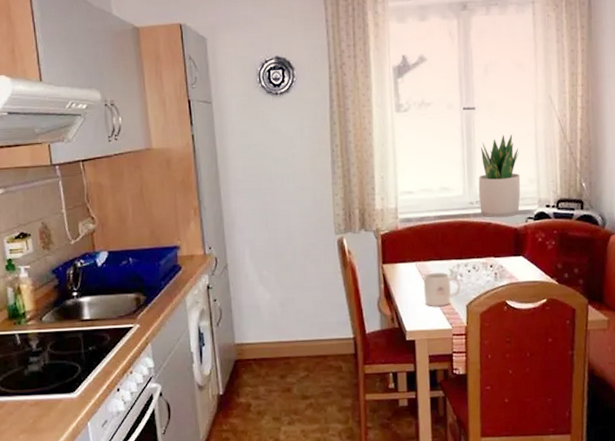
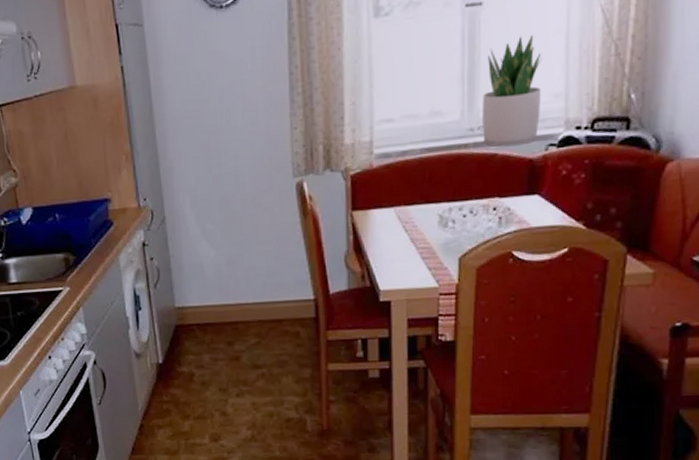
mug: present [423,273,461,307] -> none [403,219,452,262]

